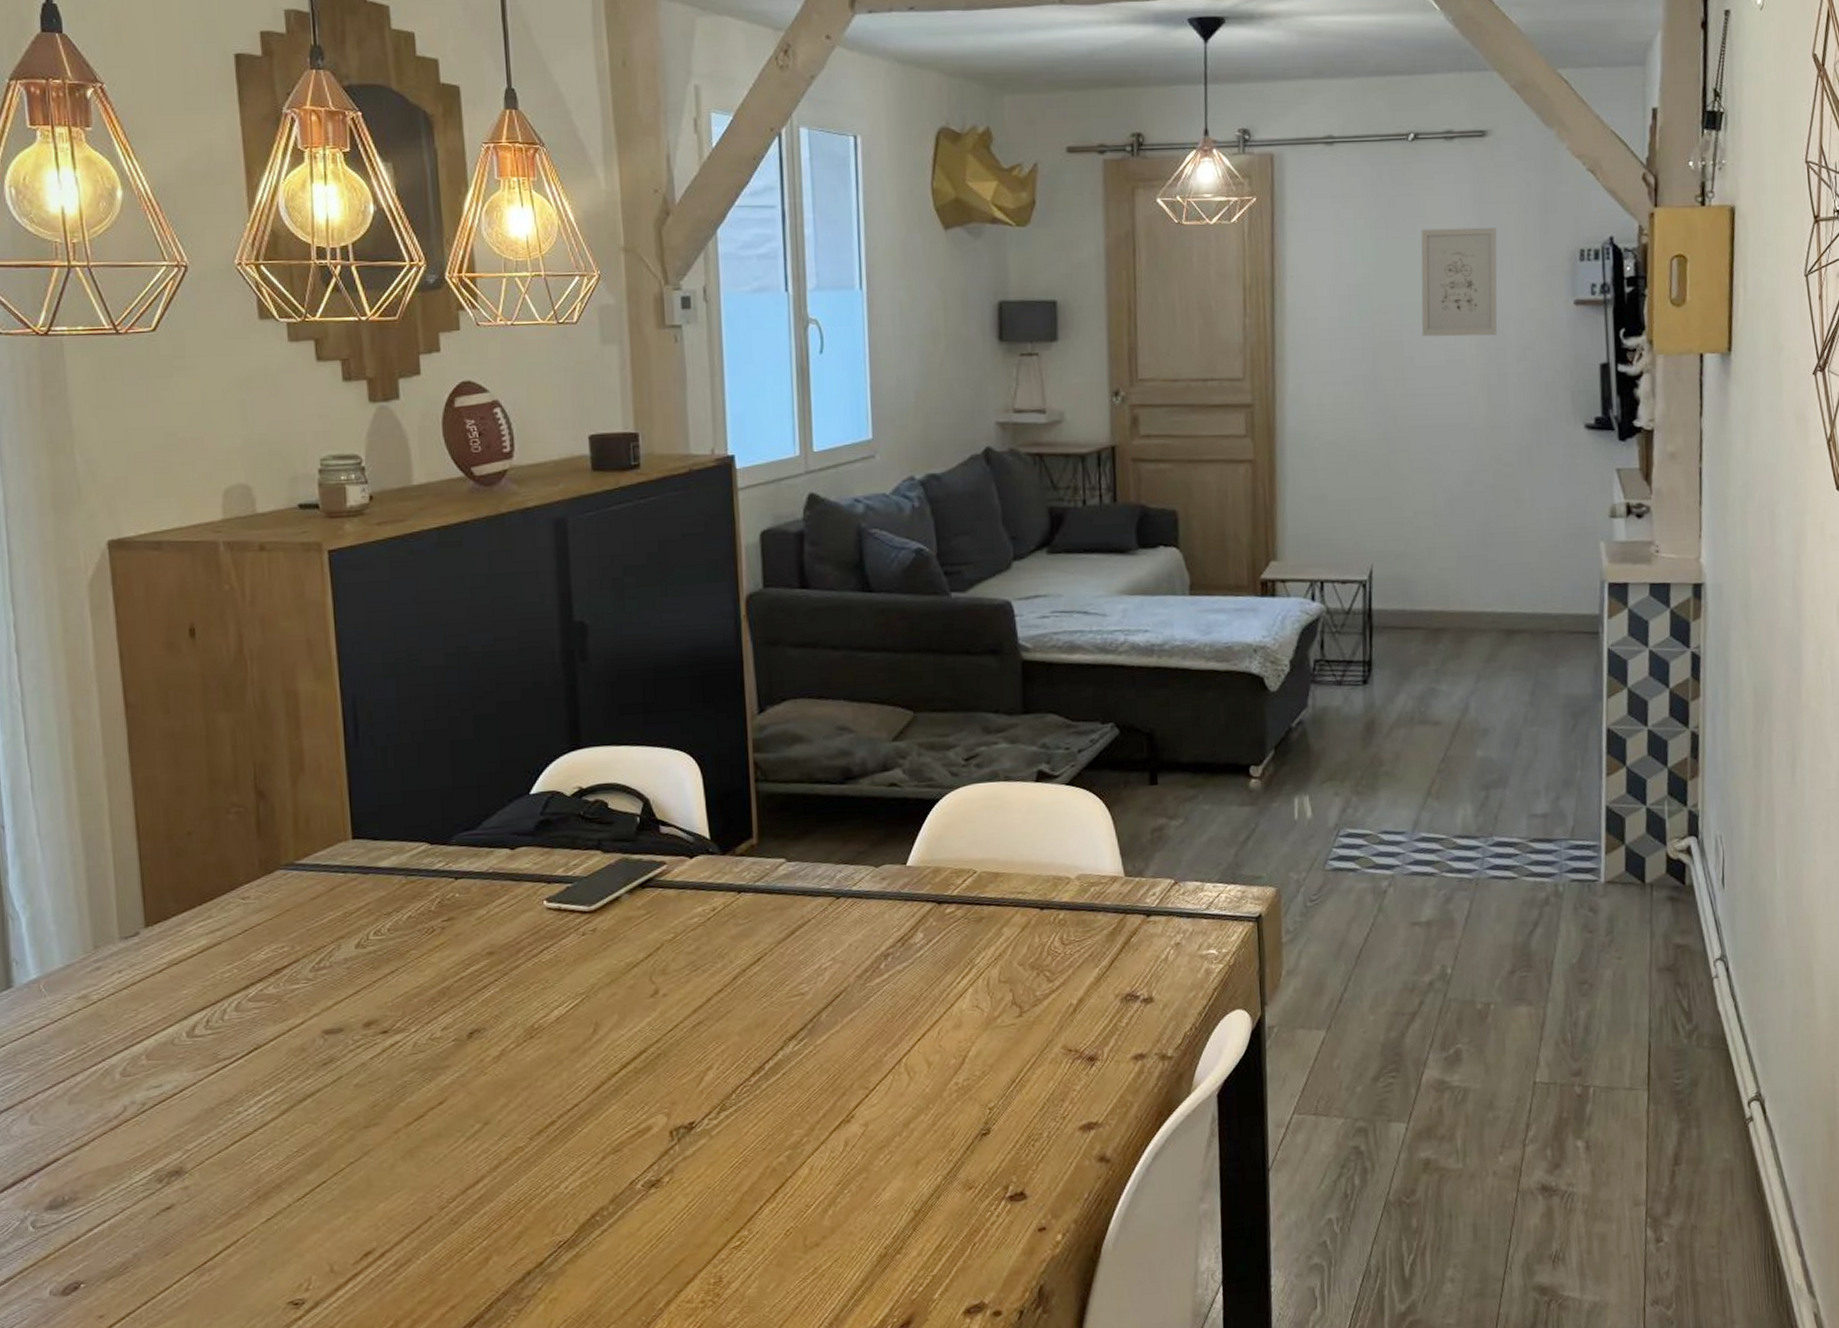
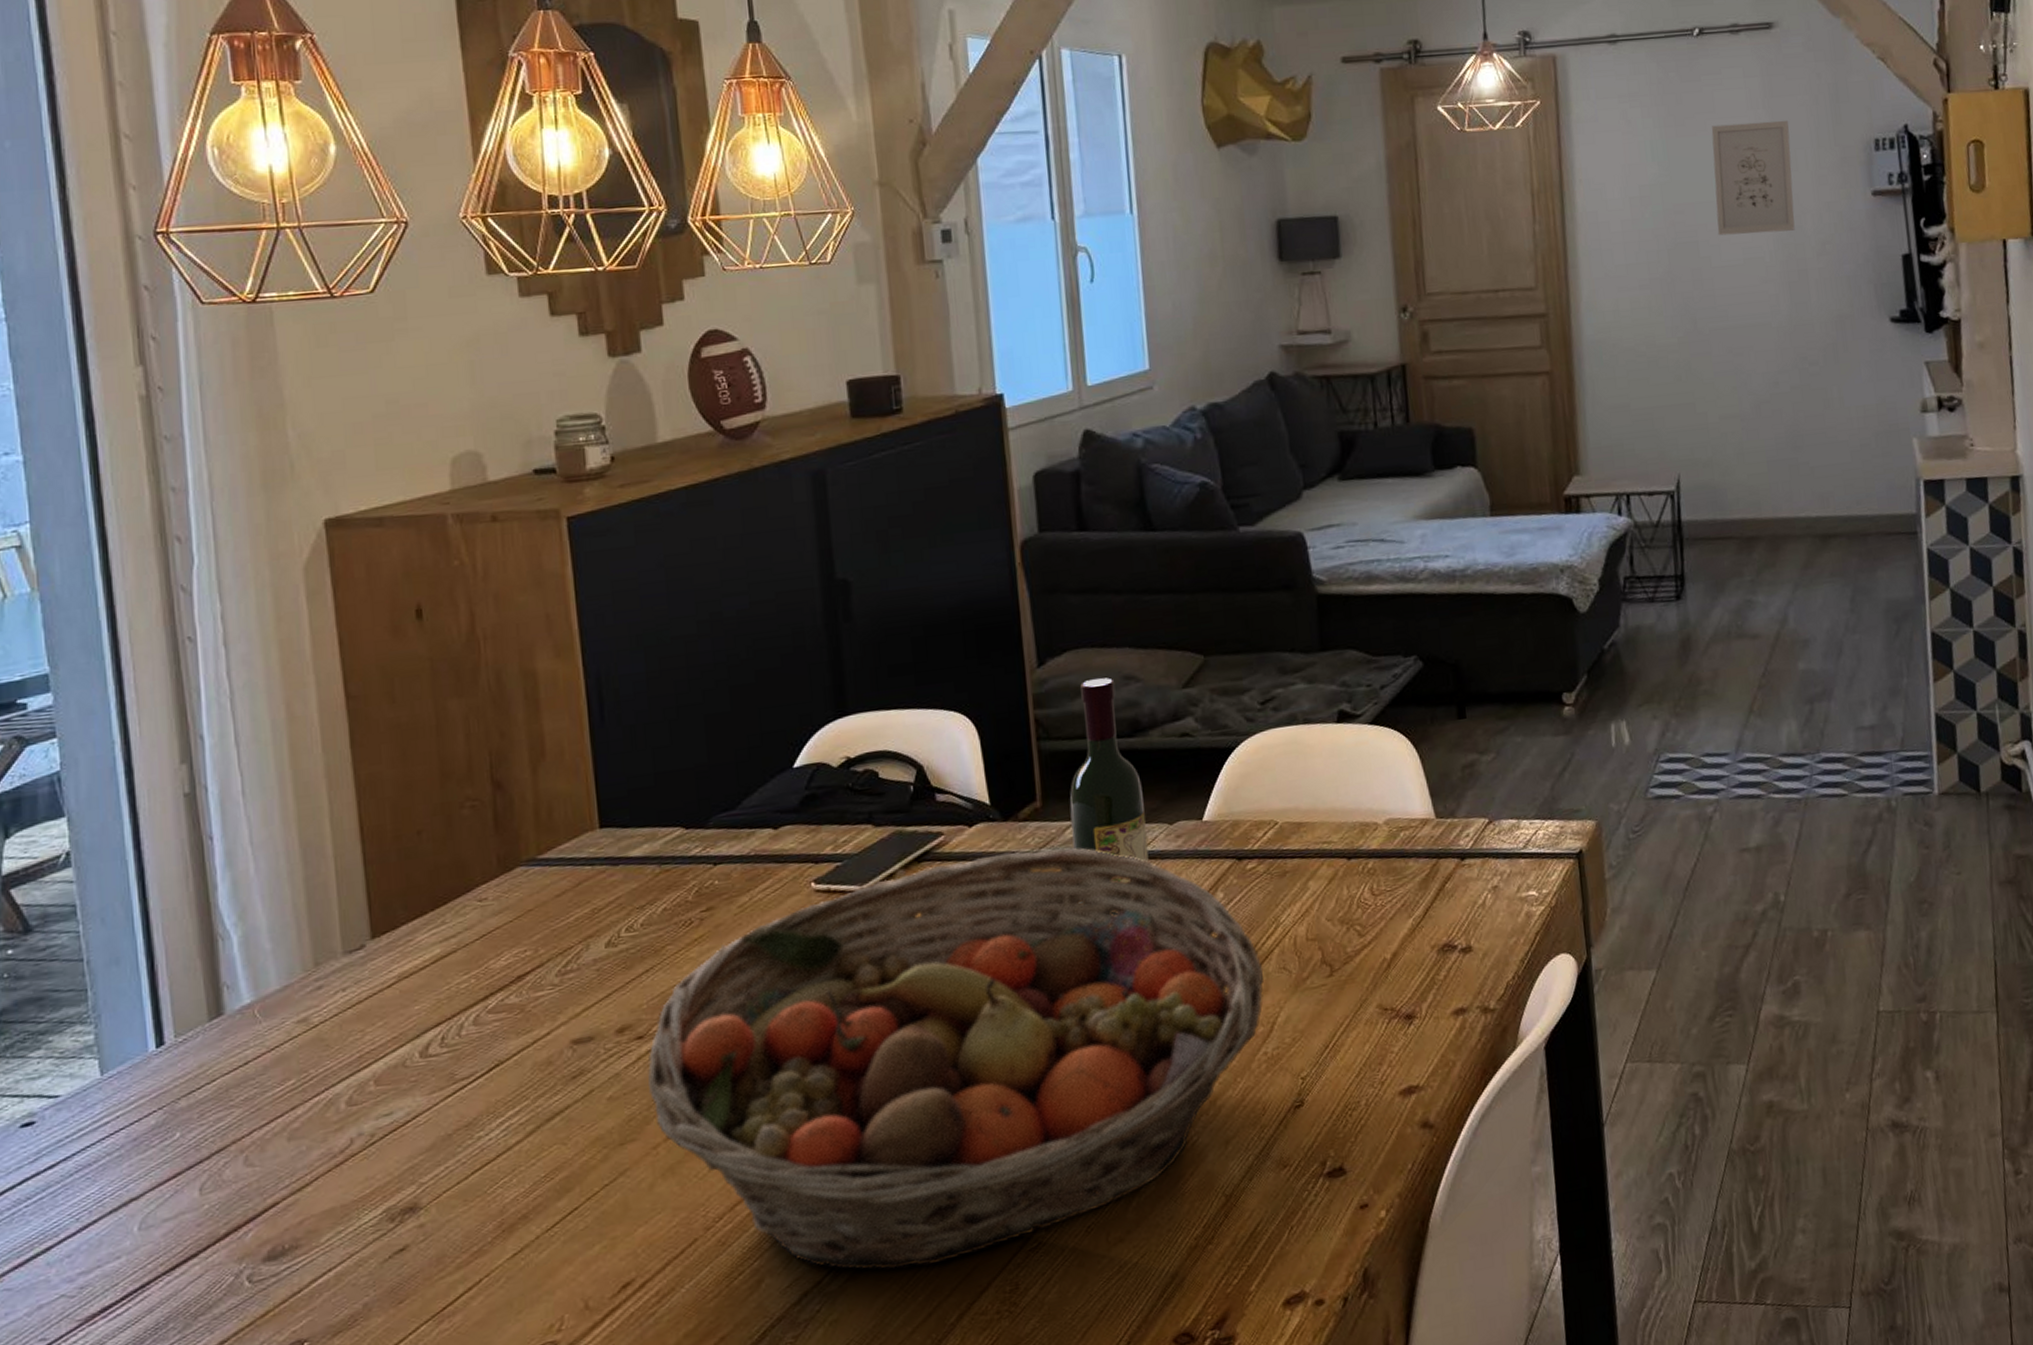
fruit basket: none [391,883,958,1257] -> present [648,848,1264,1271]
wine bottle: none [783,727,855,948] -> present [1070,677,1149,916]

